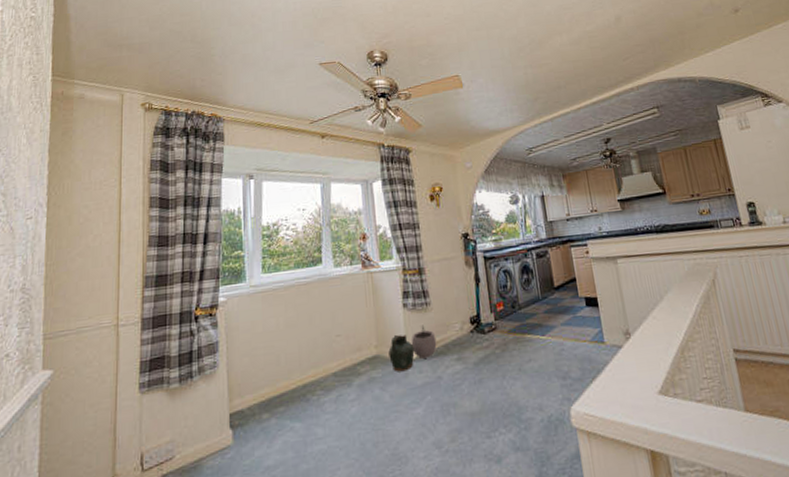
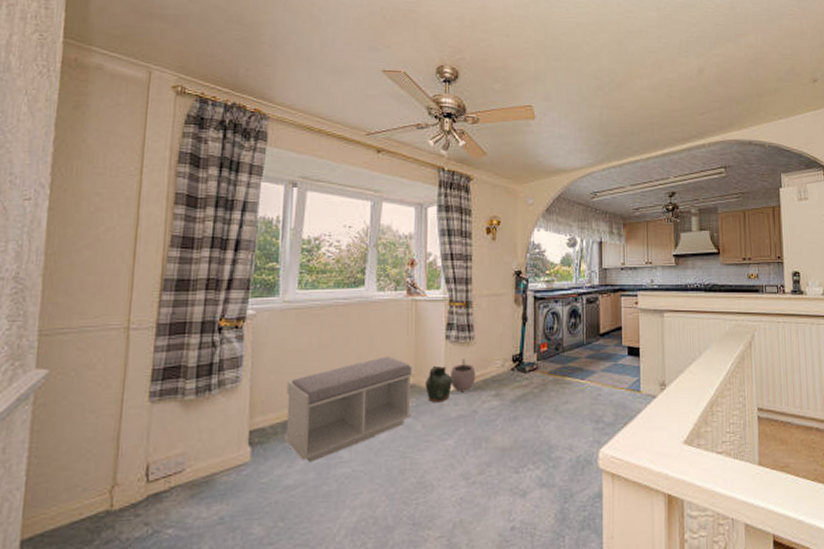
bench: none [259,329,380,442] -> present [283,355,412,463]

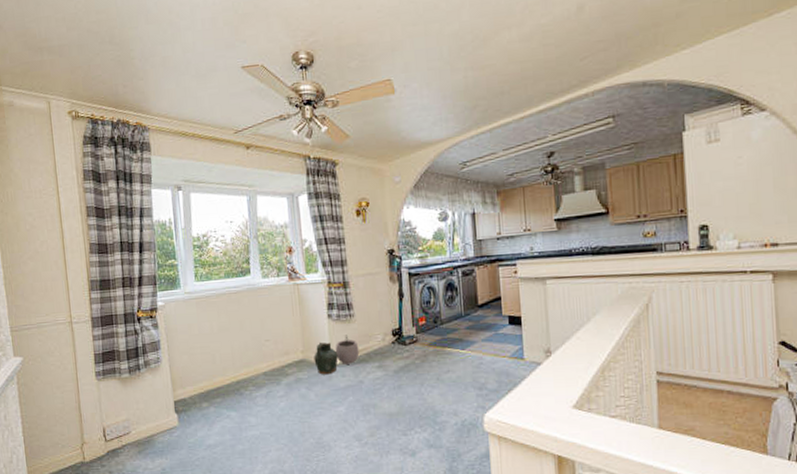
bench: present [283,355,412,463] -> none [197,335,306,427]

